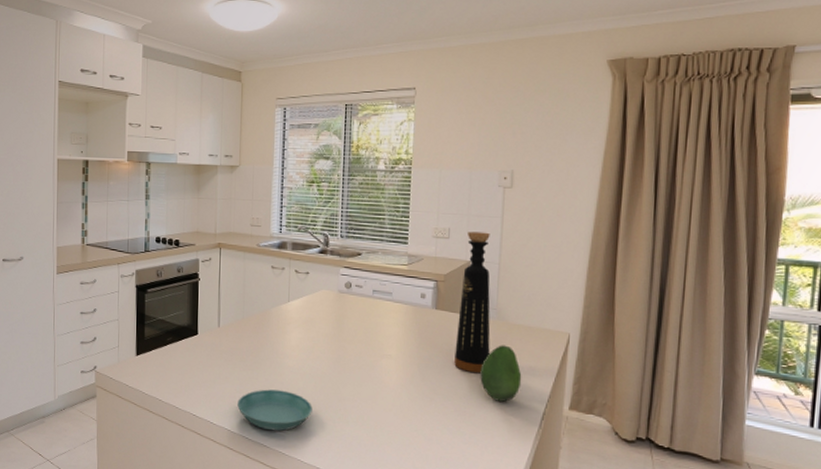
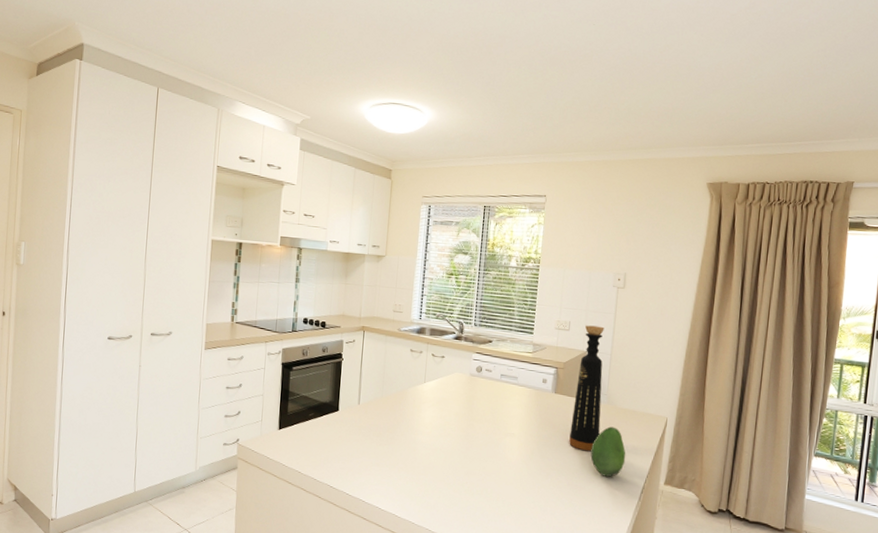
saucer: present [237,389,313,431] -> none [372,463,442,503]

